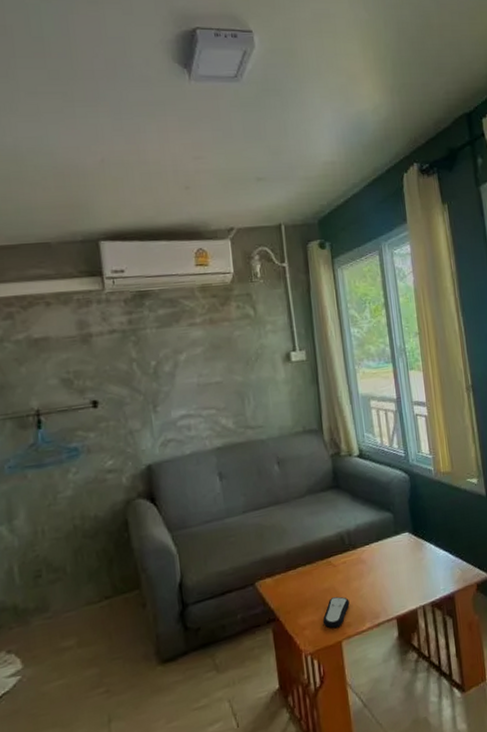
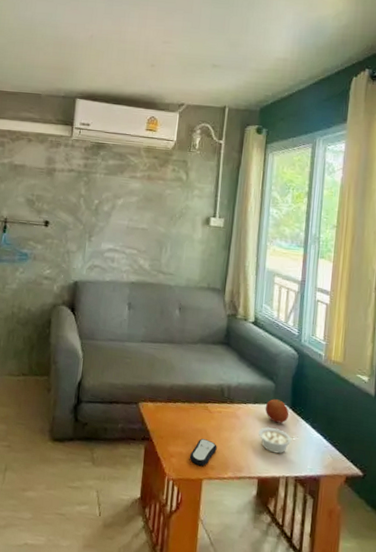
legume: none [386,559,426,587] -> present [258,426,298,454]
fruit: none [388,529,413,554] -> present [265,399,289,424]

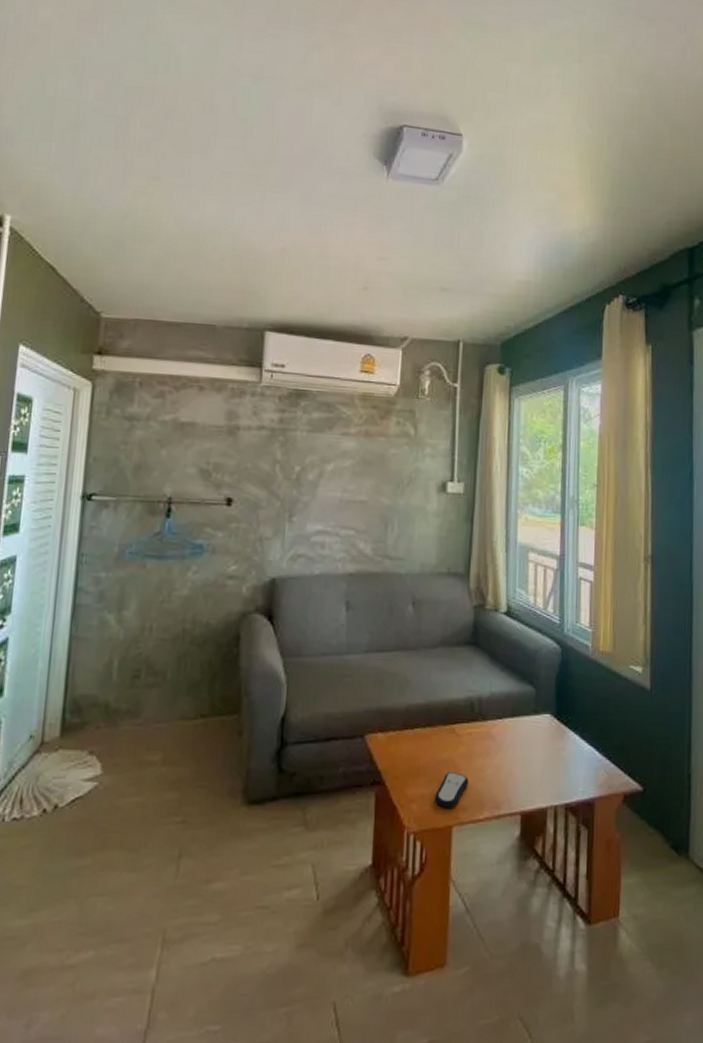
legume: present [258,426,298,454] -> none [518,744,566,778]
fruit: present [265,399,289,424] -> none [525,708,555,738]

